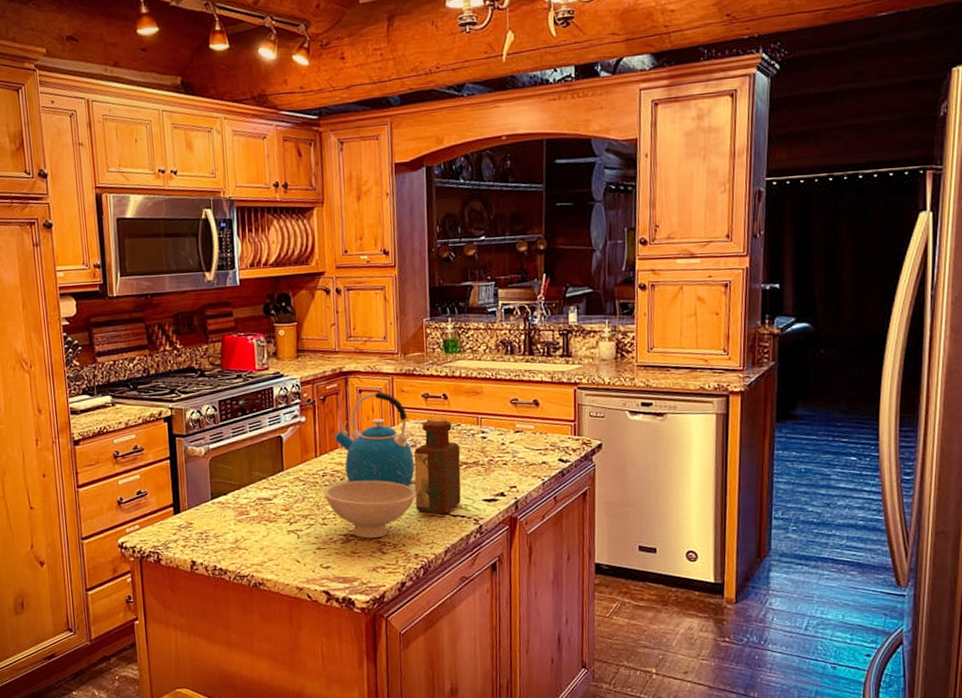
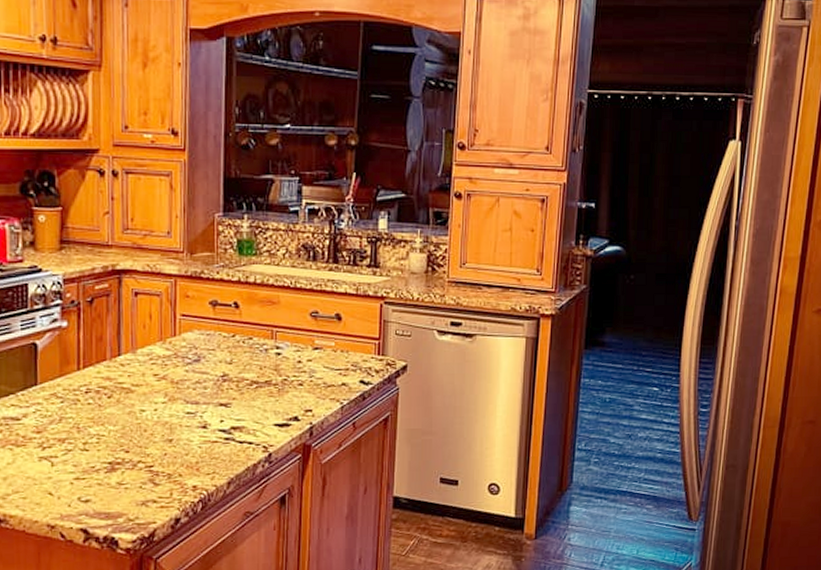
bowl: present [324,480,416,539] -> none [87,399,197,468]
kettle: present [334,391,415,487] -> none [102,295,197,408]
bottle: present [413,417,461,514] -> none [196,329,251,440]

